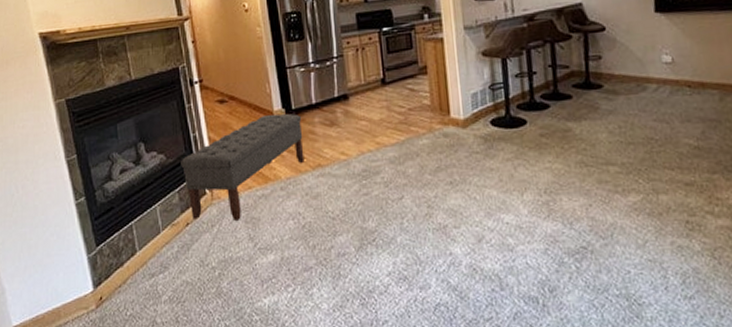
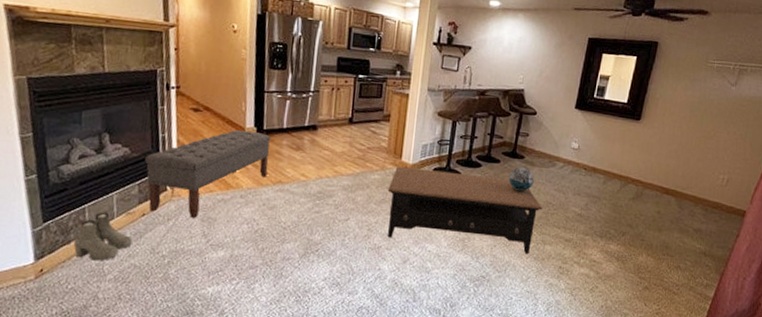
boots: none [126,226,181,282] -> present [73,212,132,261]
coffee table: none [441,116,643,214] -> present [387,167,543,253]
decorative sphere: none [588,98,623,131] -> present [508,167,534,192]

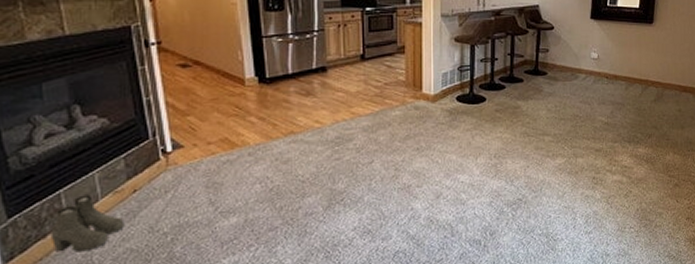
bench: present [145,129,272,218] -> none [129,81,276,186]
coffee table: present [387,167,543,253] -> none [411,97,570,175]
decorative sphere: present [508,167,534,192] -> none [534,83,559,108]

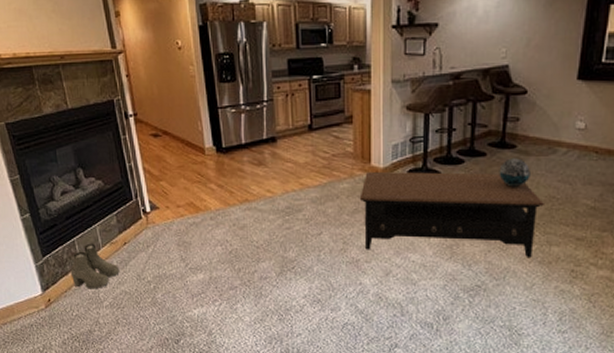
coffee table: none [411,97,570,175] -> present [359,172,544,257]
decorative sphere: none [534,83,559,108] -> present [499,158,530,187]

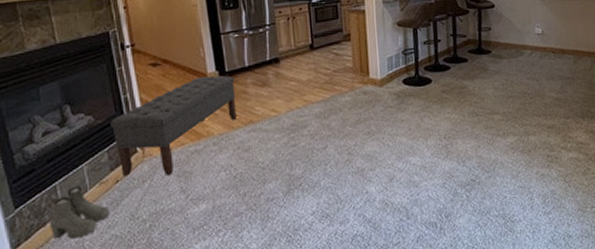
bench: none [118,150,233,243] -> present [110,75,237,177]
coffee table: present [359,172,544,257] -> none [361,76,519,159]
decorative sphere: present [499,158,530,187] -> none [479,61,505,87]

